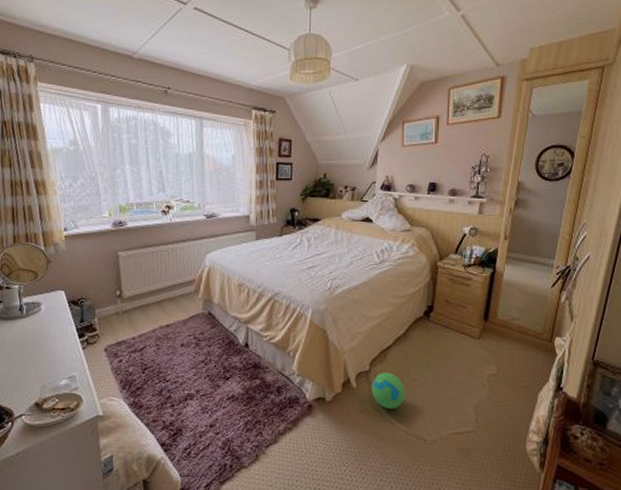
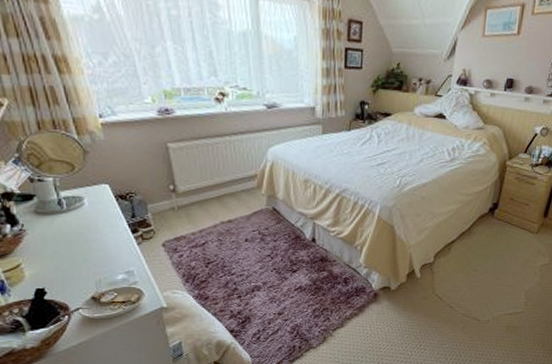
ball: present [371,373,405,409] -> none [434,264,465,295]

